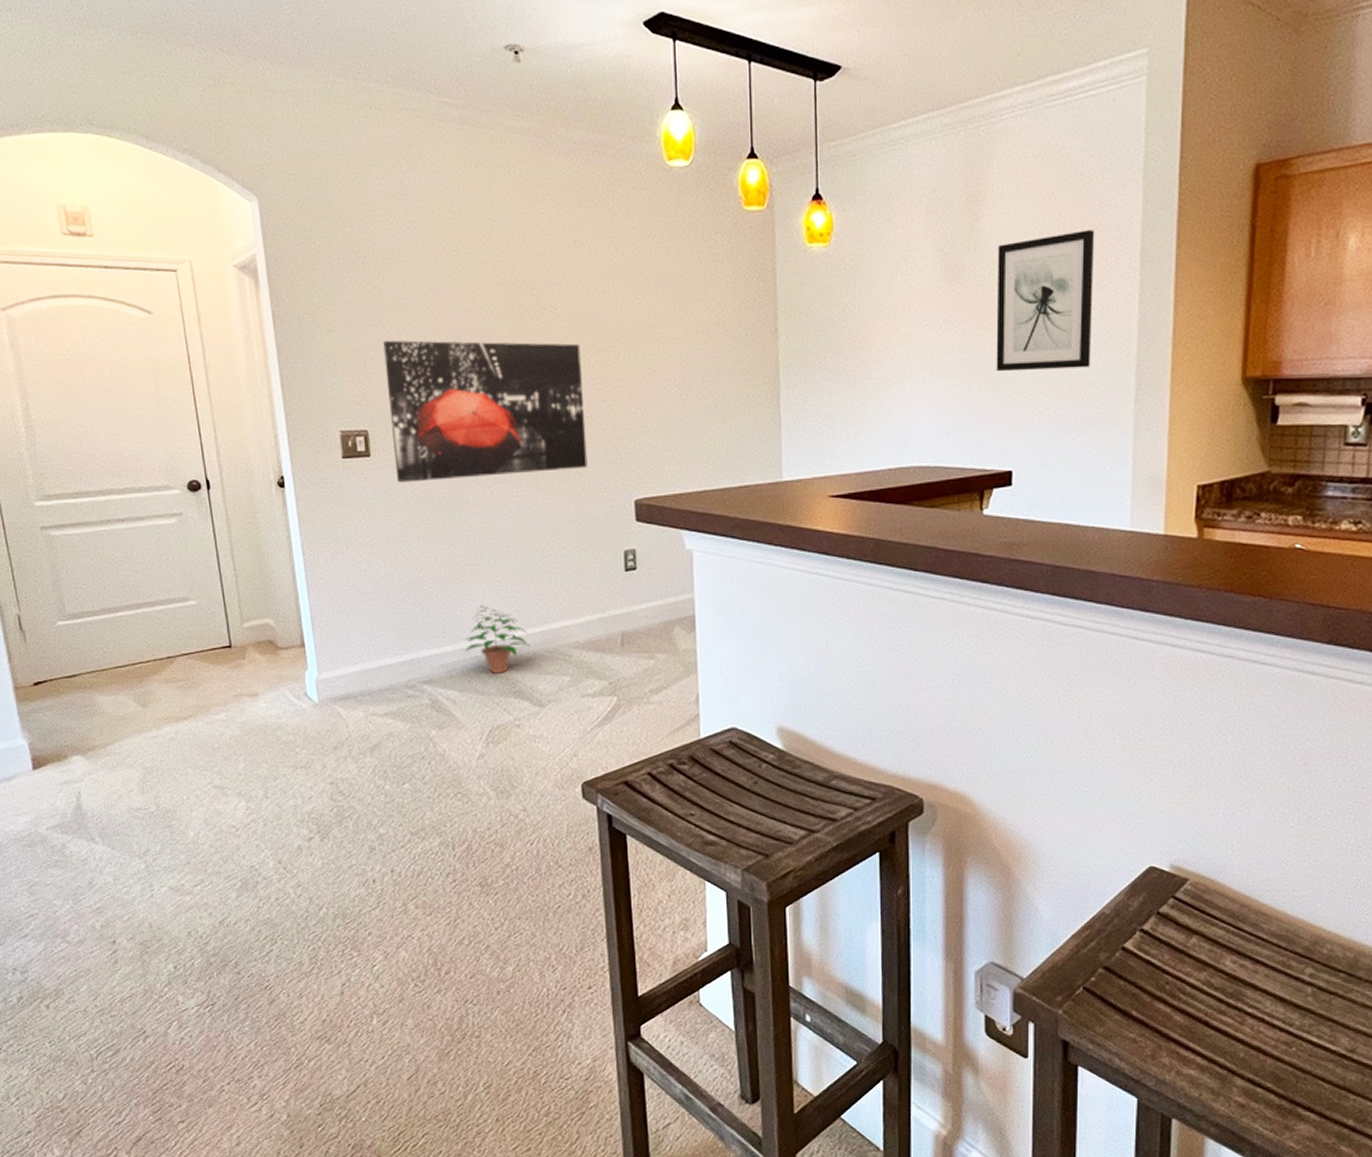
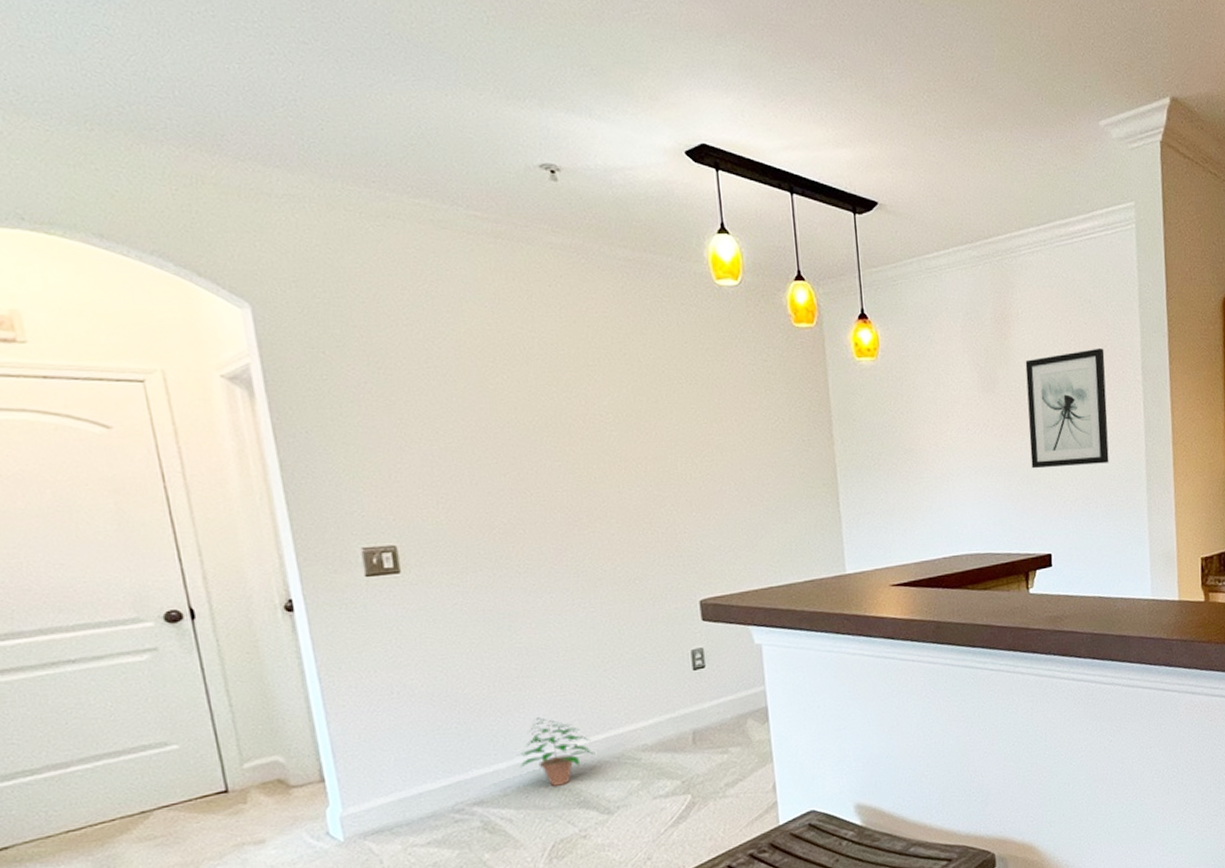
wall art: present [383,340,588,483] -> none [411,451,649,599]

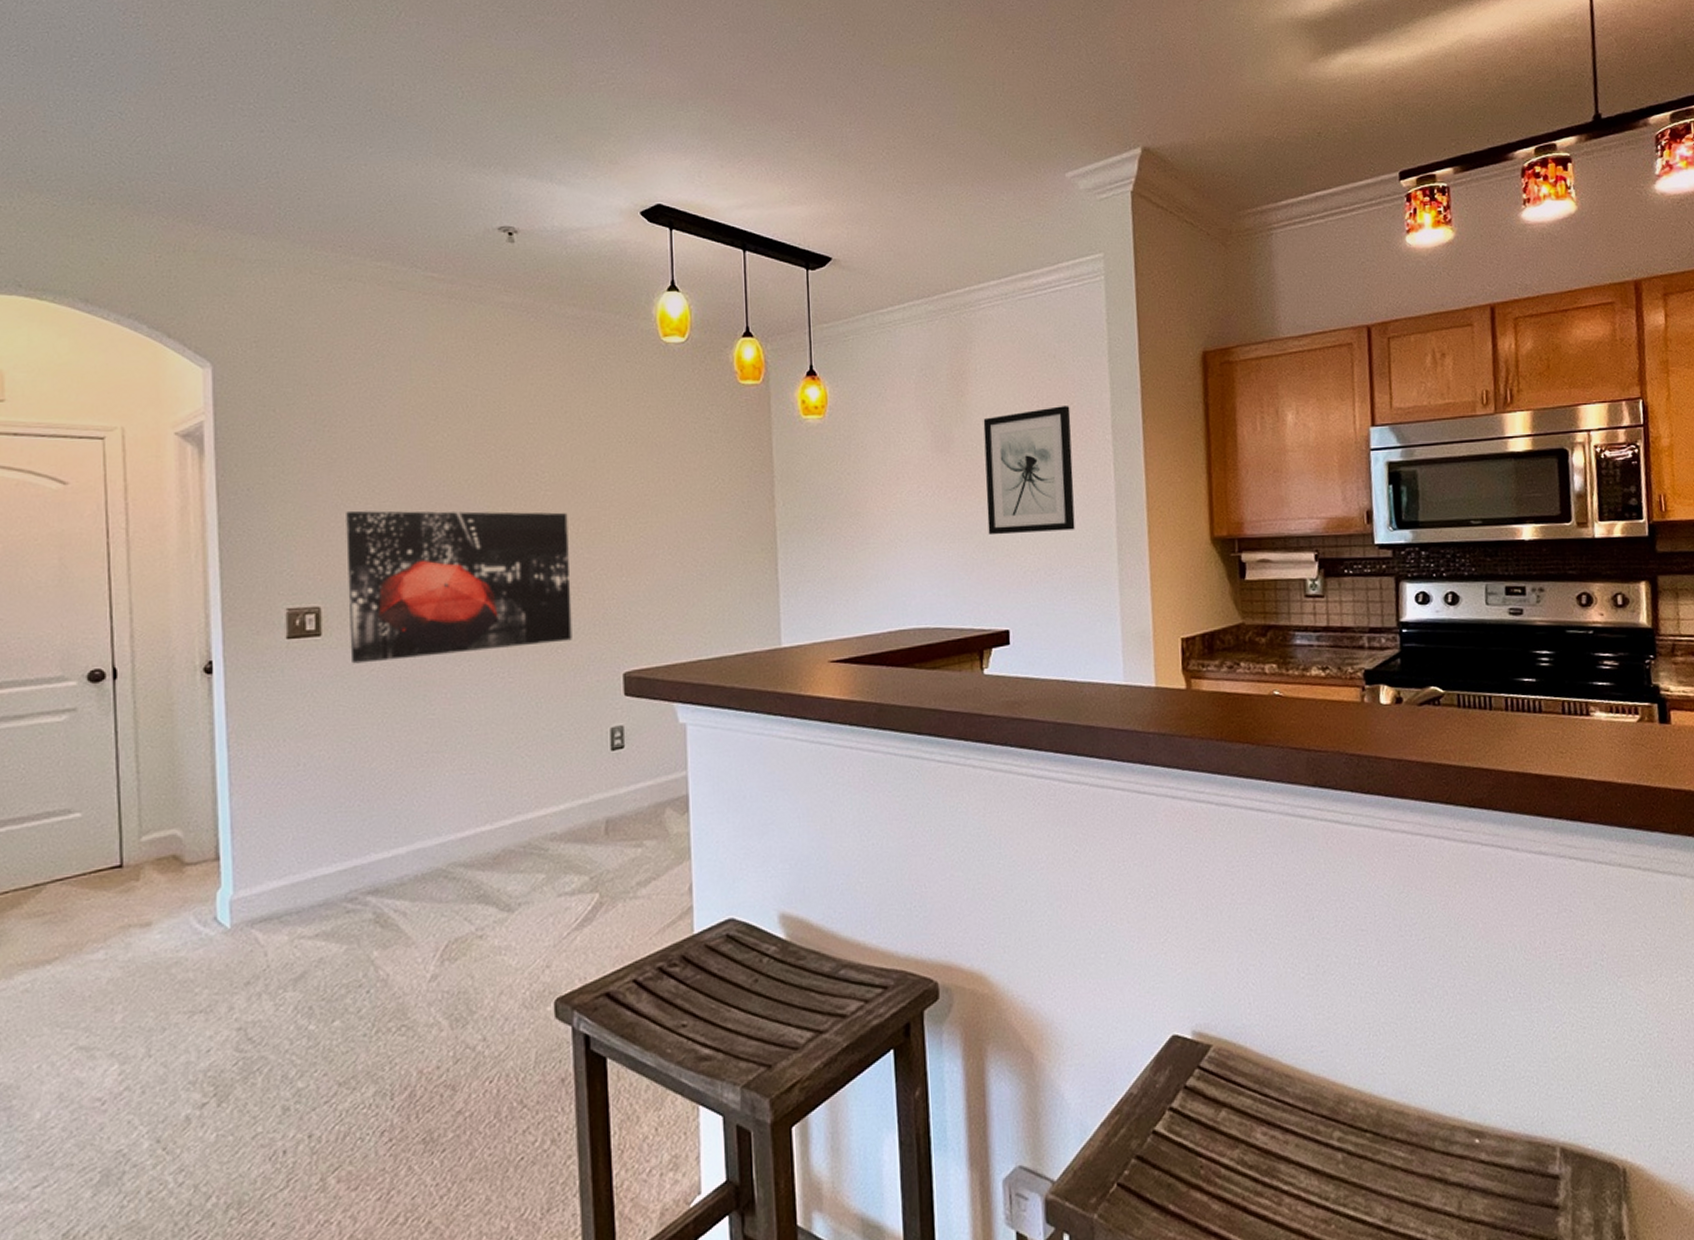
wall art: none [411,451,649,599] -> present [346,510,572,664]
potted plant: present [518,717,596,786] -> none [420,797,501,876]

